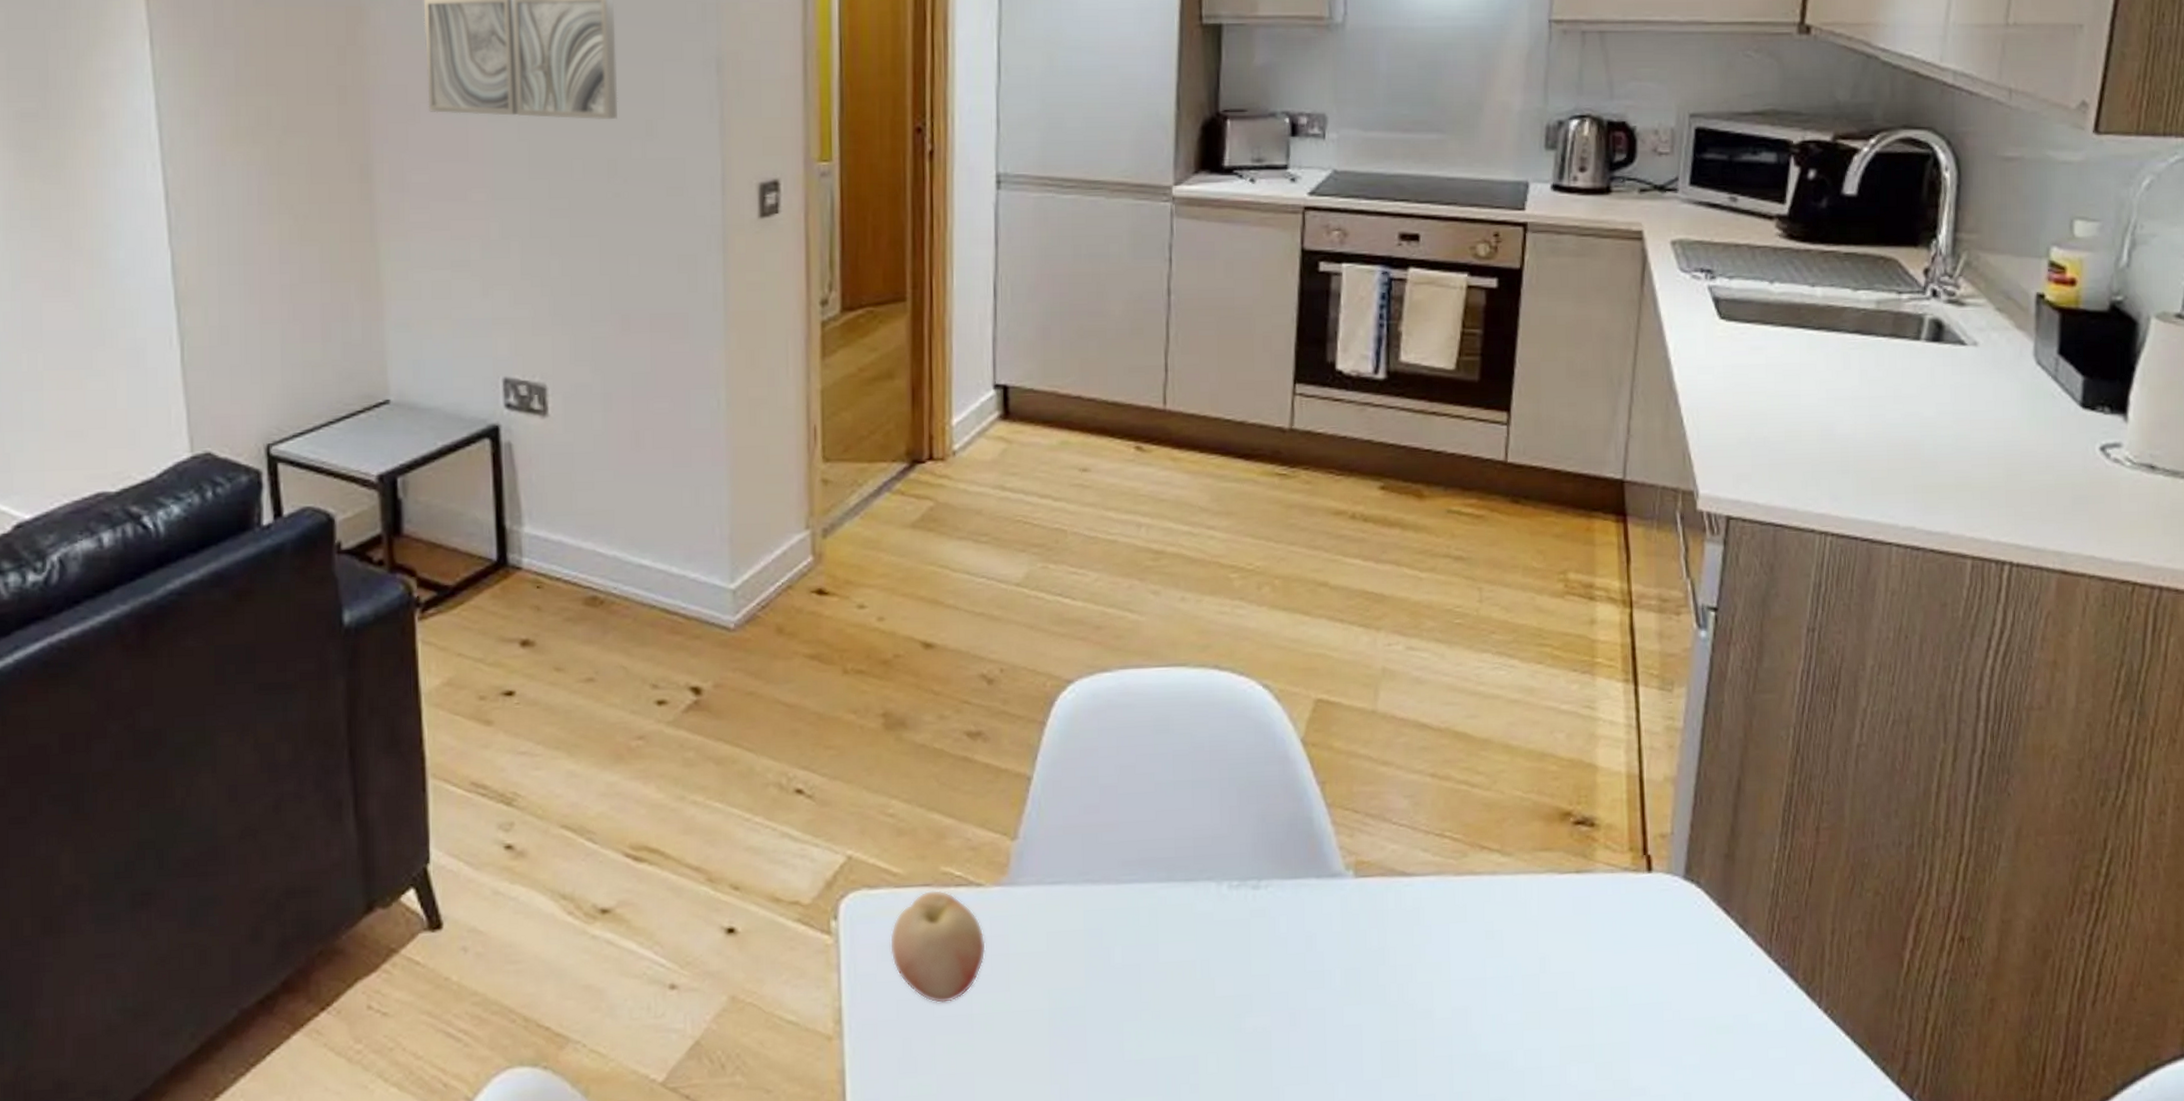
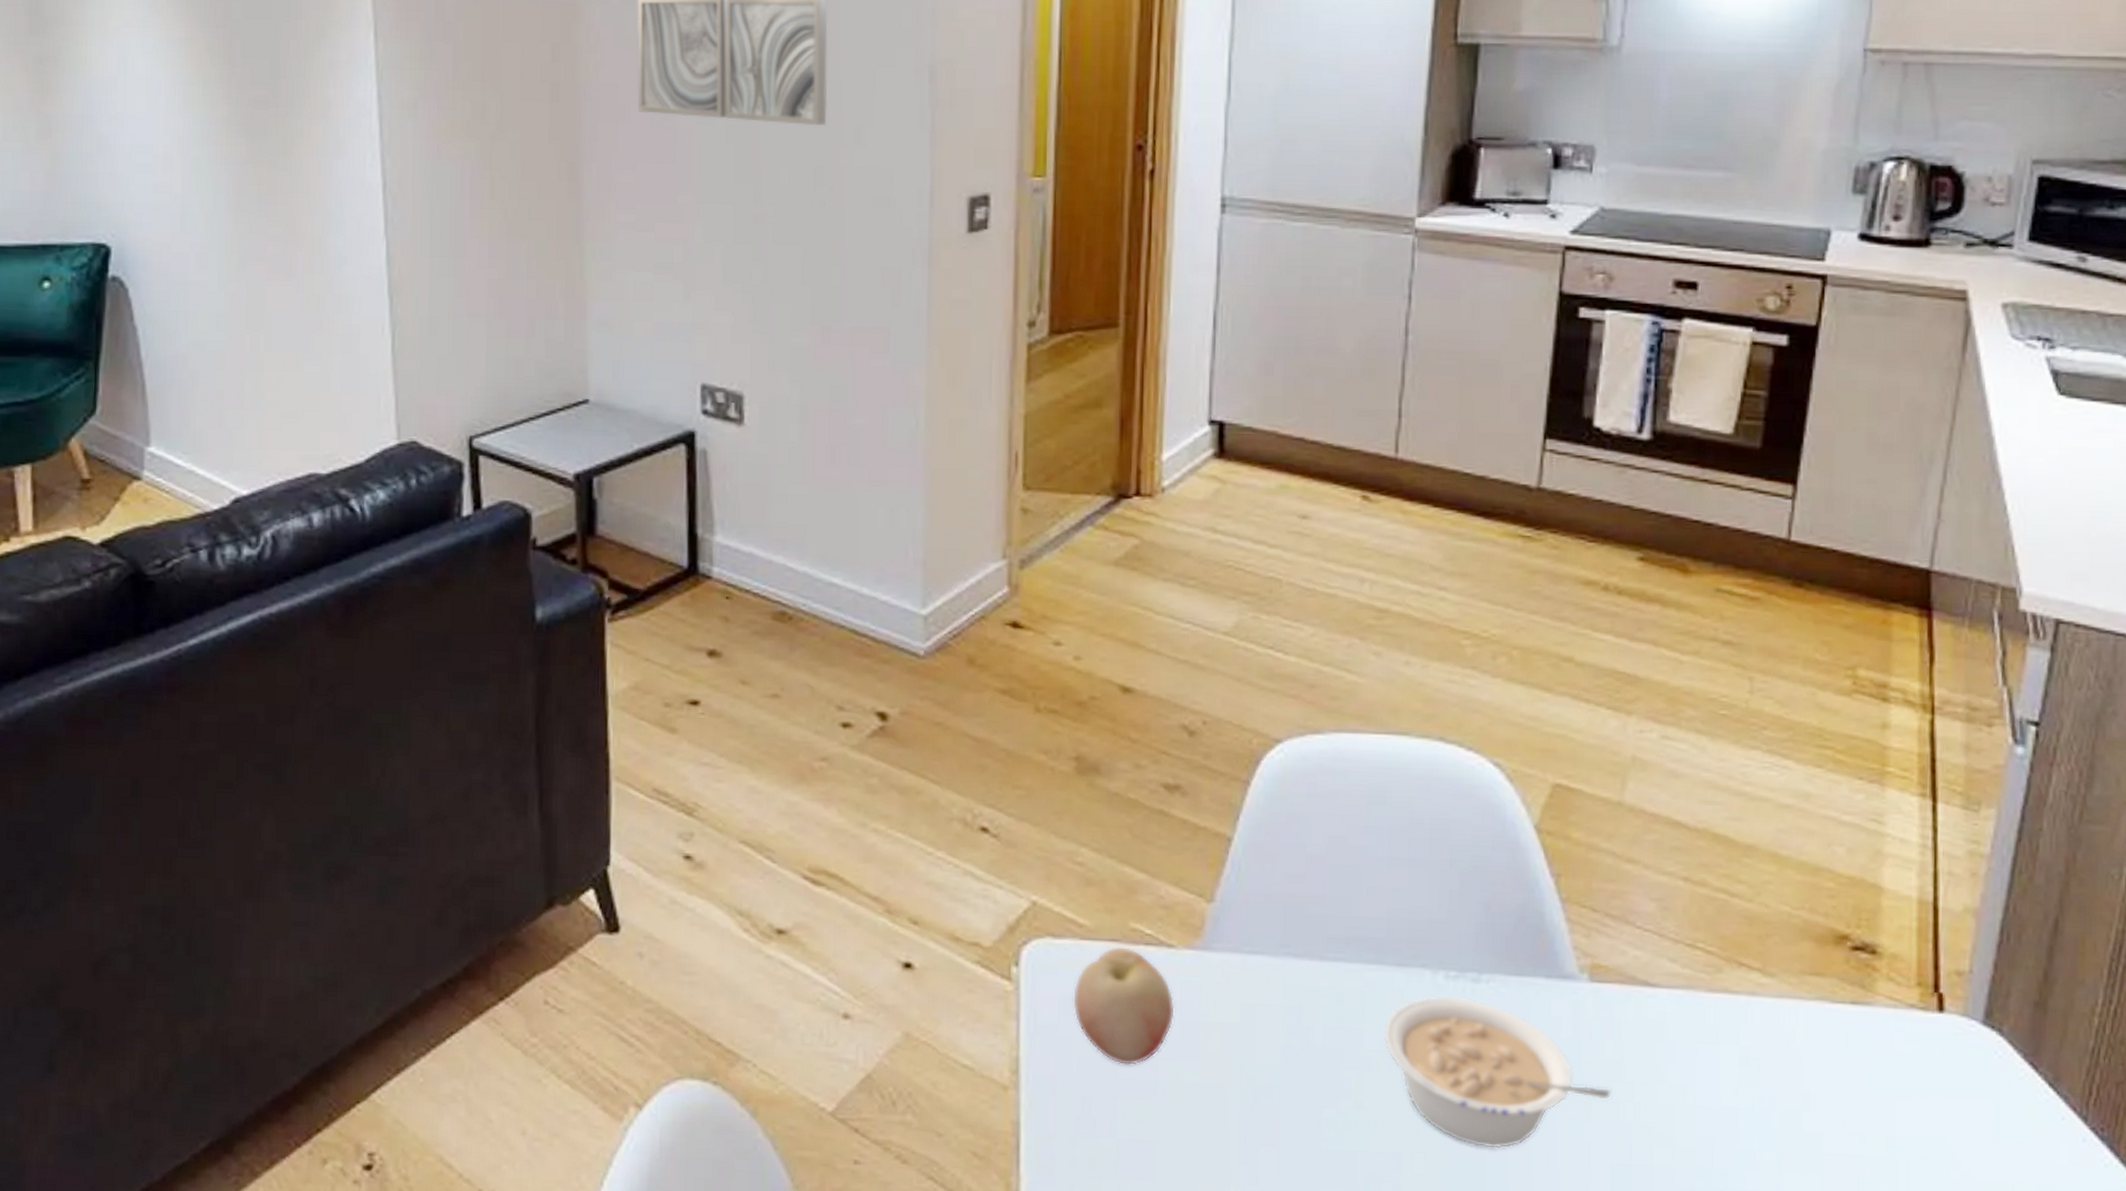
legume: none [1176,904,1379,1041] -> present [1383,995,1612,1149]

